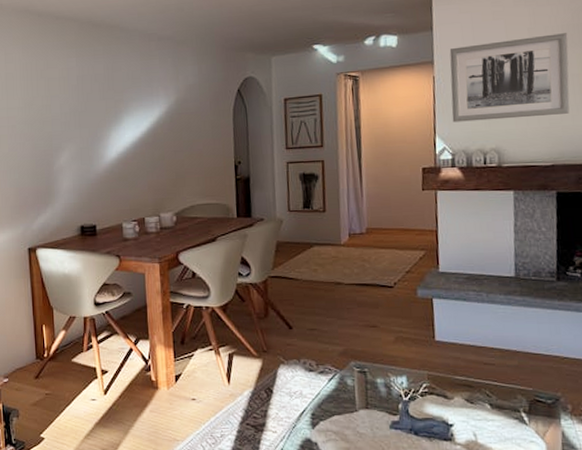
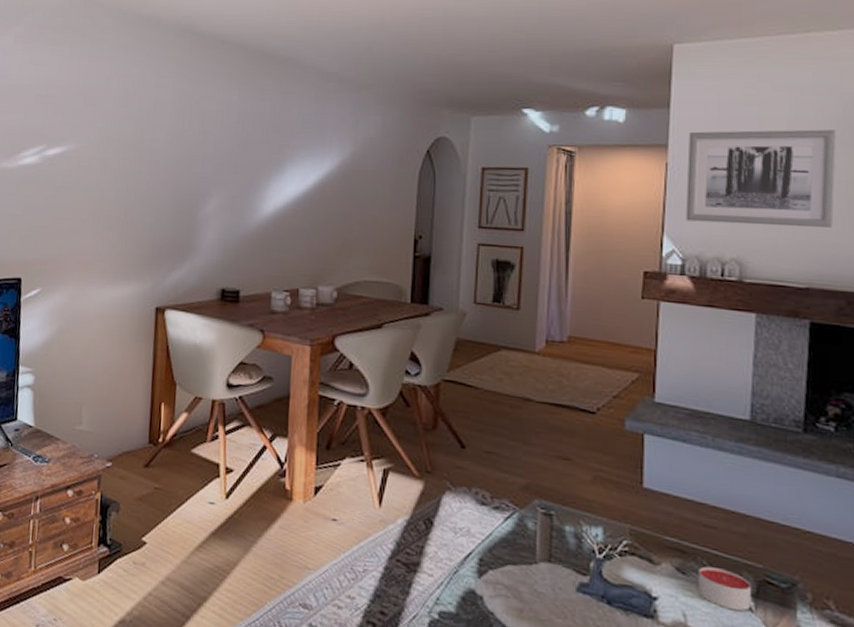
candle: none [483,395,526,426] -> present [697,566,752,612]

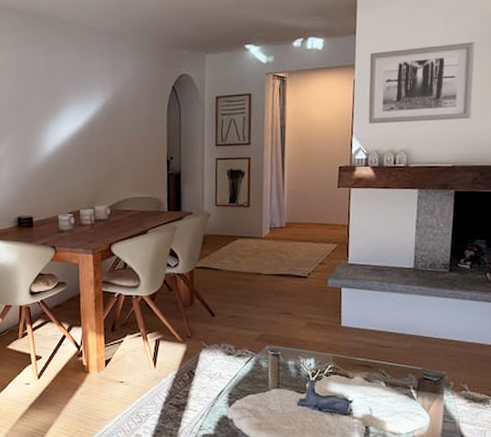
candle: present [697,566,752,612] -> none [378,374,415,401]

